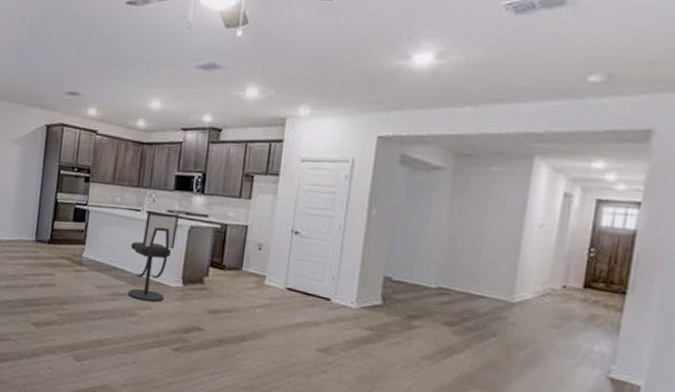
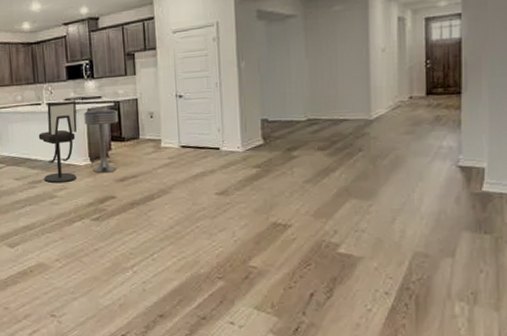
bar stool: none [183,228,224,302] -> present [84,109,119,174]

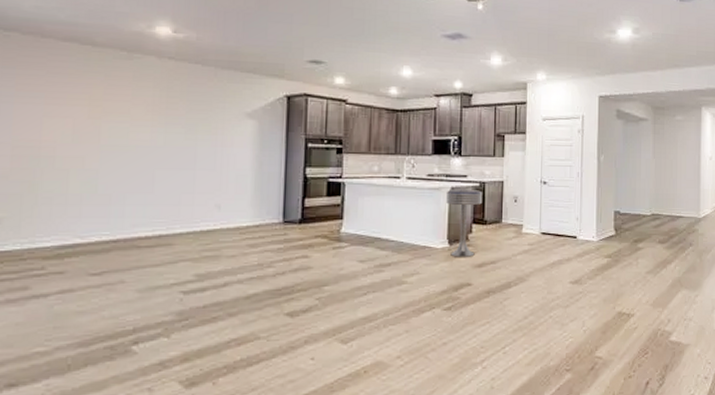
bar stool: present [38,101,78,184] -> none [393,177,440,268]

